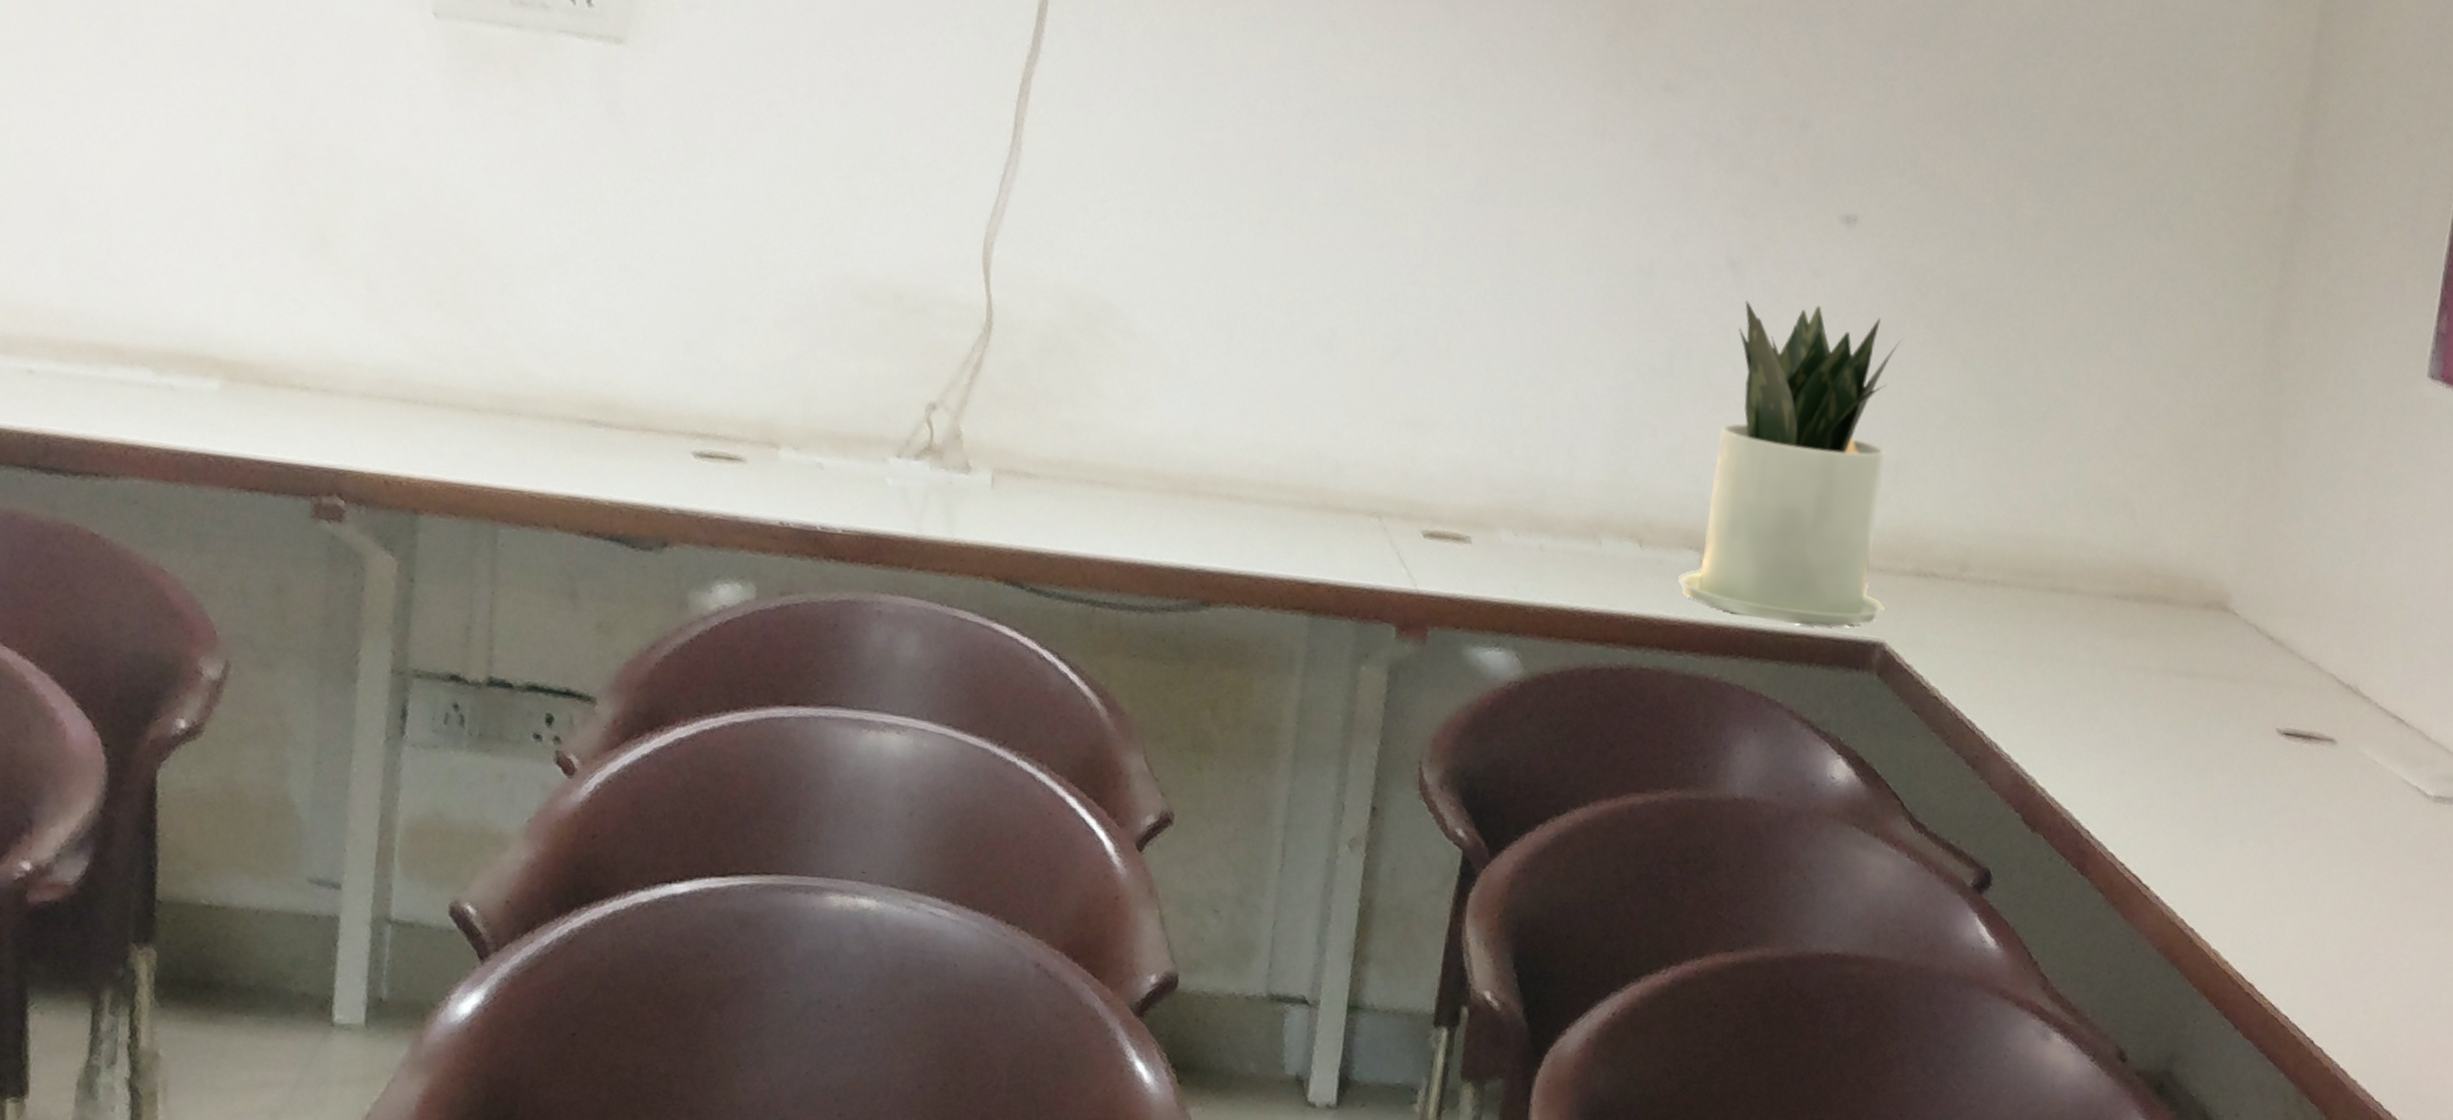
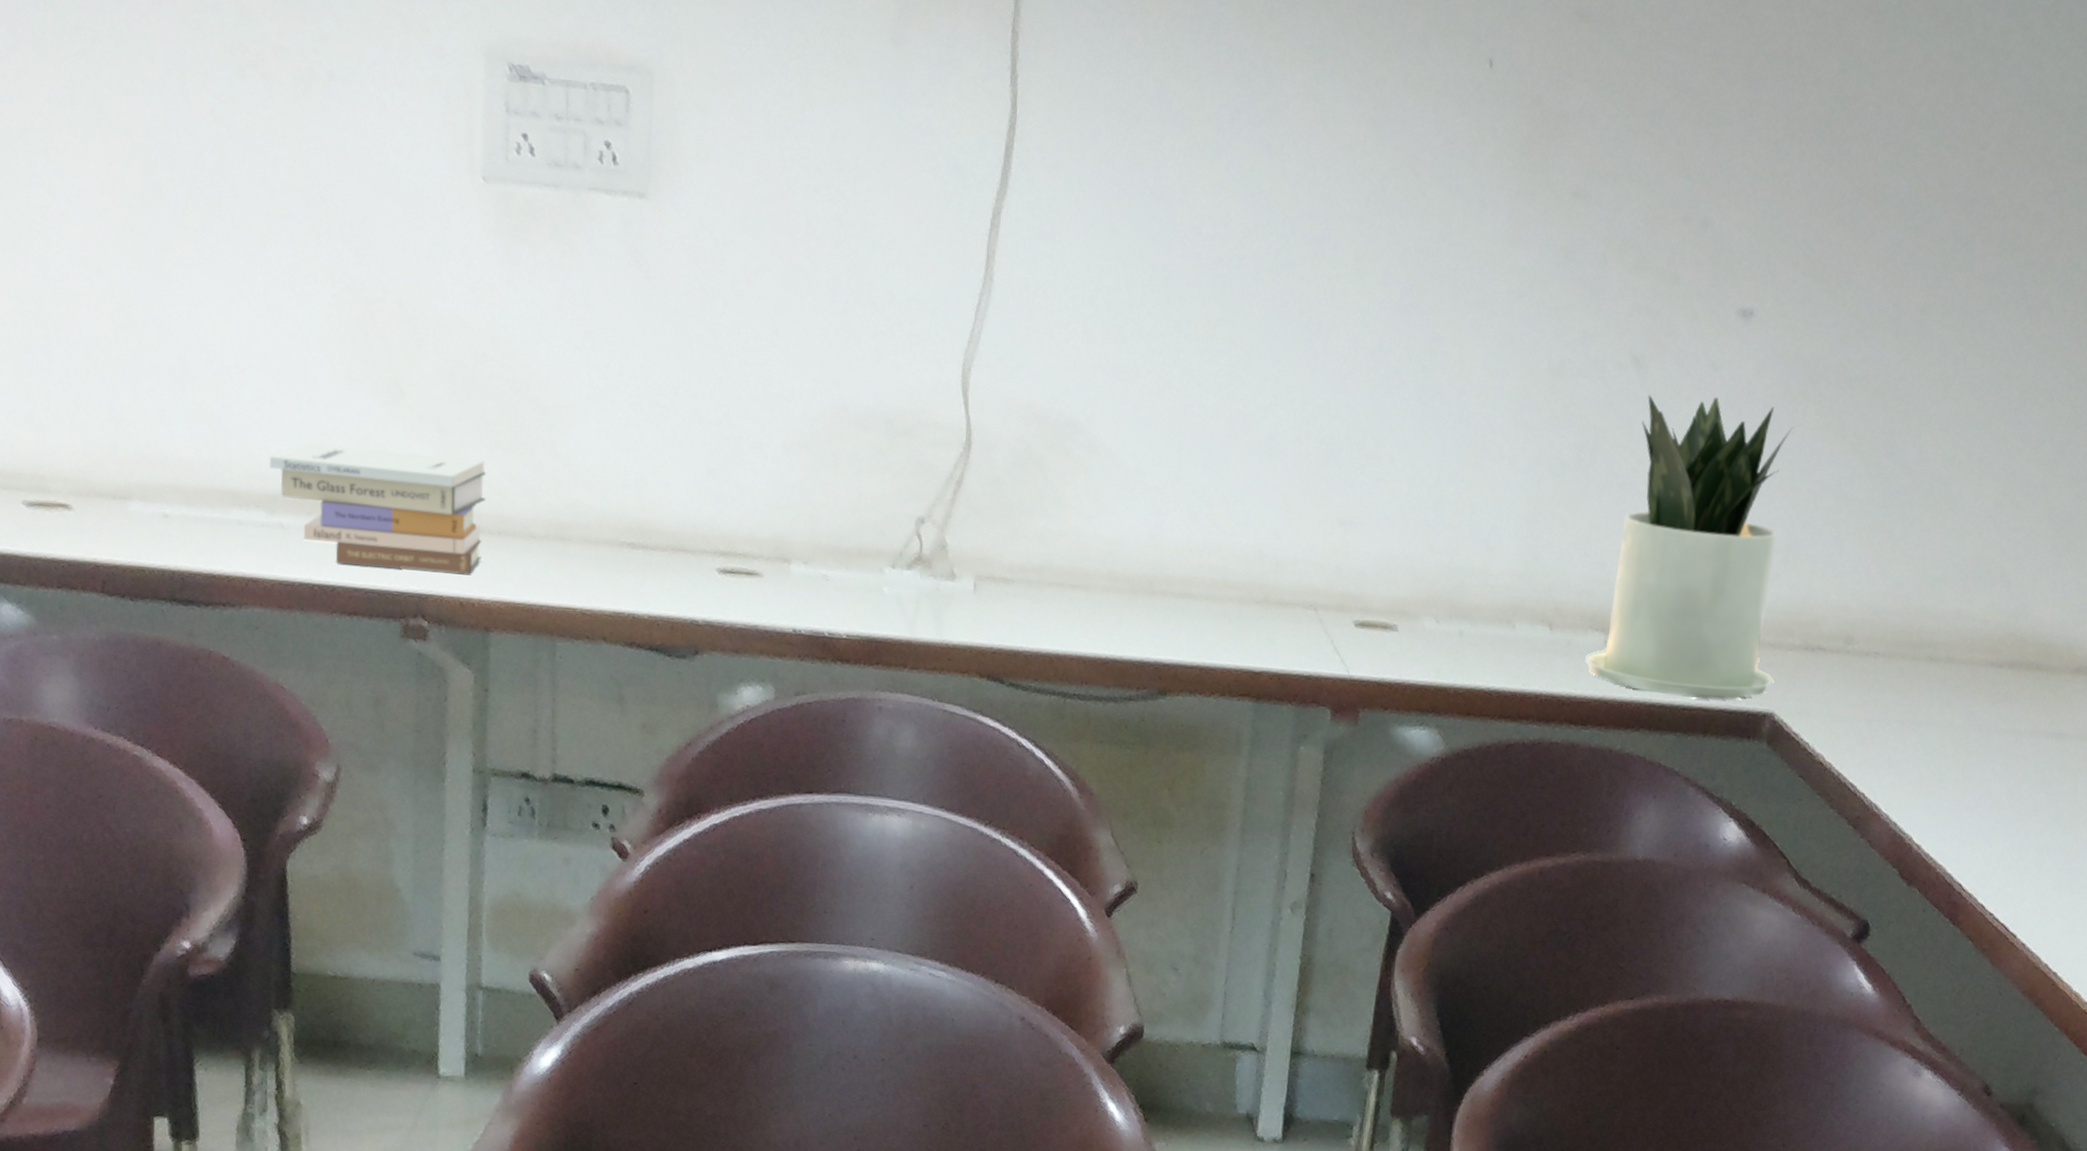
books: none [161,295,422,449] -> present [270,443,486,574]

